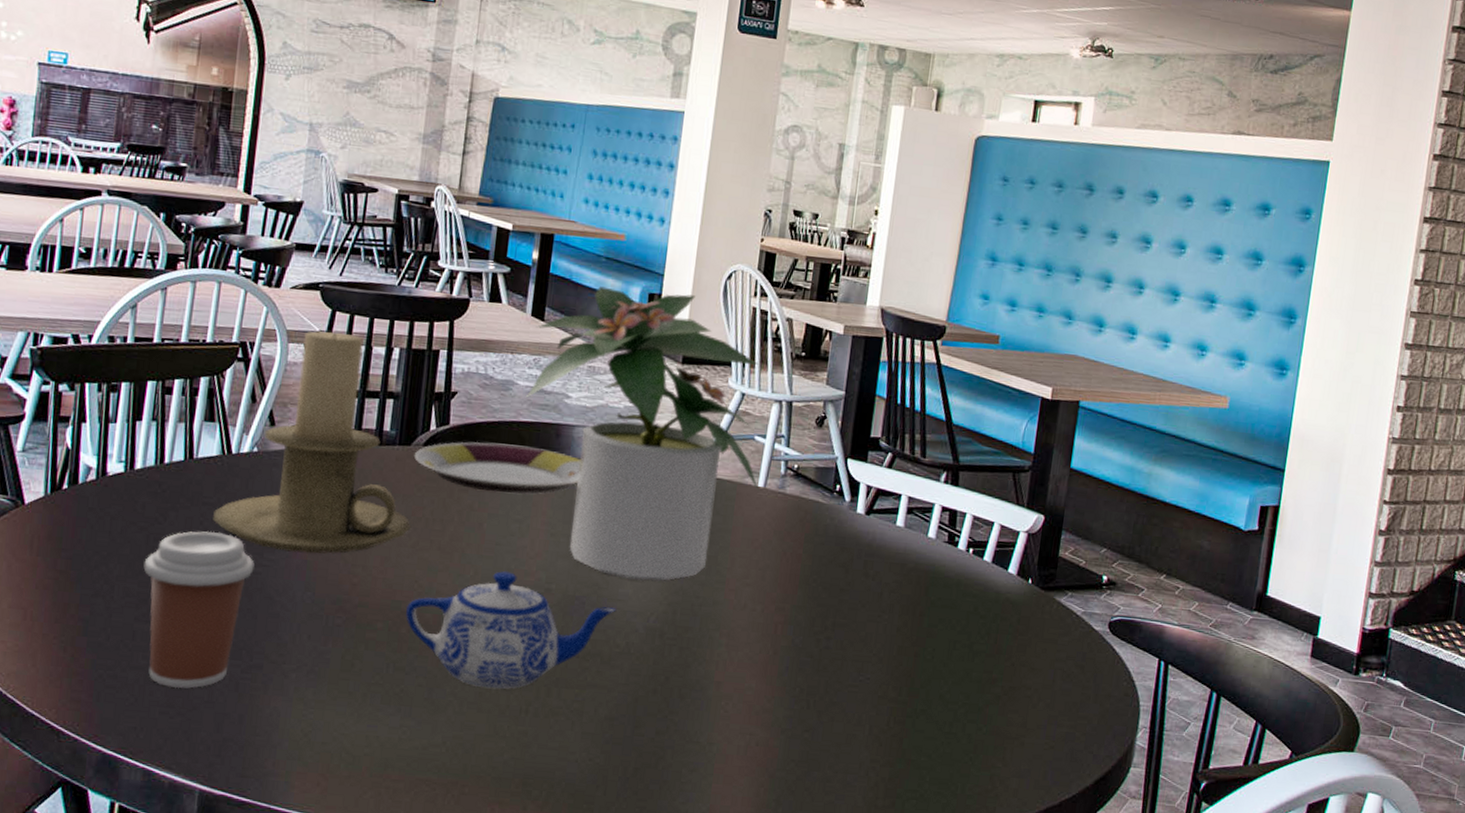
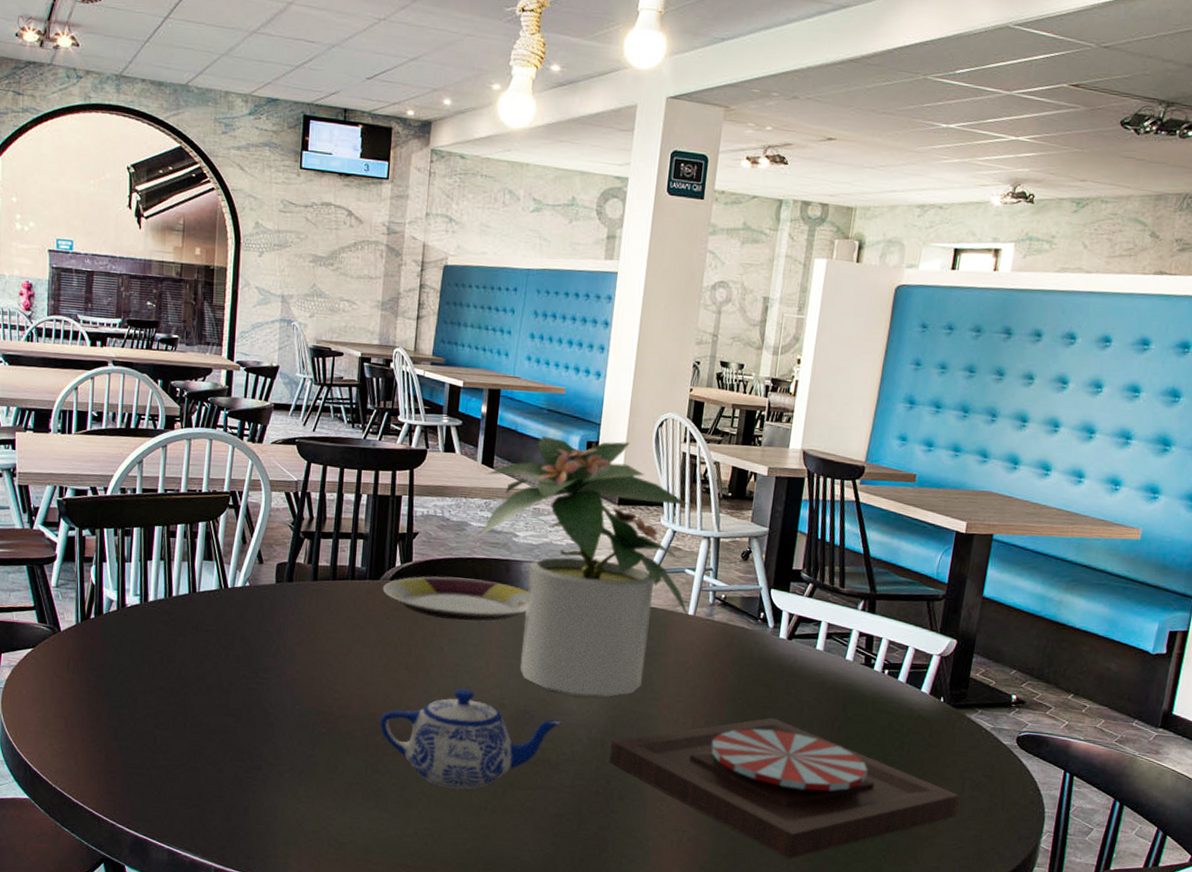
coffee cup: present [143,531,254,689] -> none [160,653,251,785]
candle holder: present [213,331,412,555] -> none [215,481,382,674]
plate: none [668,602,1051,765] -> present [609,717,960,859]

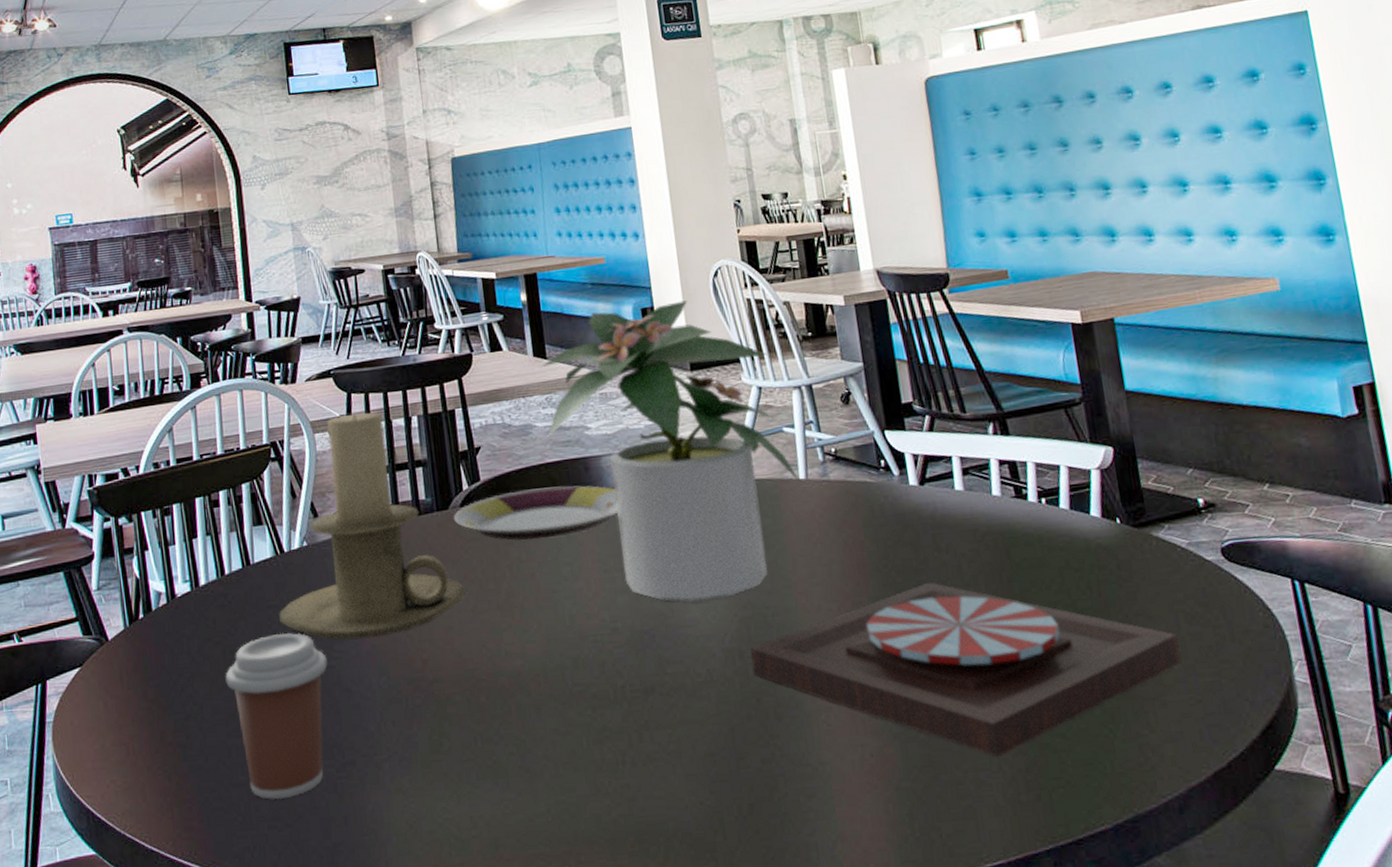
coffee cup: none [160,653,251,785] -> present [225,632,328,800]
candle holder: none [215,481,382,674] -> present [279,412,467,640]
teapot: present [380,688,563,790] -> none [480,618,689,745]

